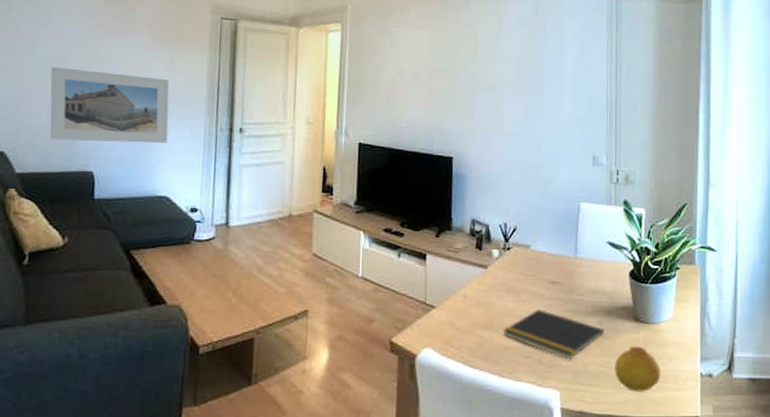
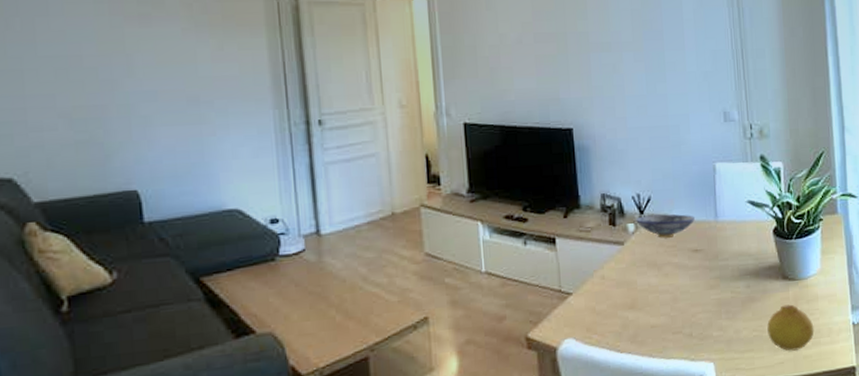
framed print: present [50,67,169,144] -> none [61,67,229,158]
bowl: none [501,244,556,267] -> present [636,214,696,238]
notepad: present [503,309,604,359] -> none [648,281,753,328]

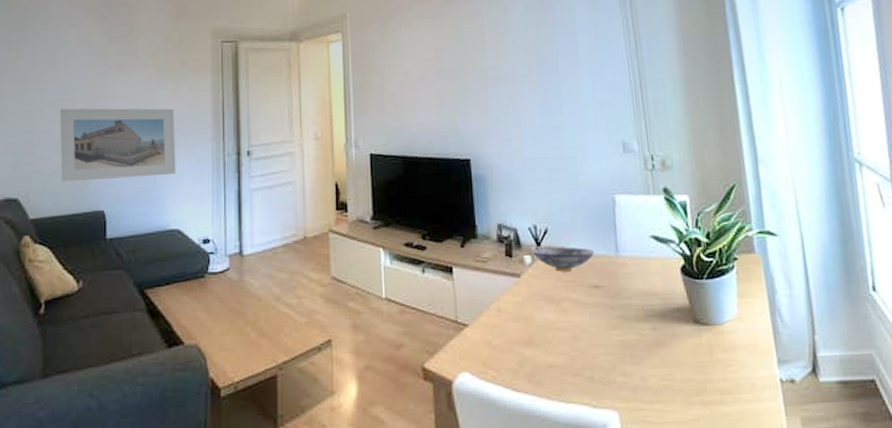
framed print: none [61,67,229,158] -> present [60,108,176,182]
fruit: present [767,304,814,351] -> none [678,352,734,407]

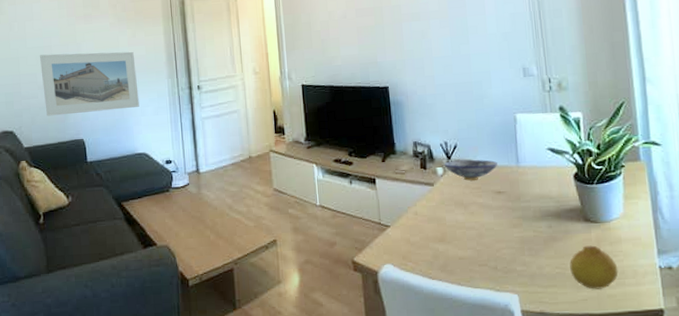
fruit: none [678,352,734,407] -> present [570,245,619,290]

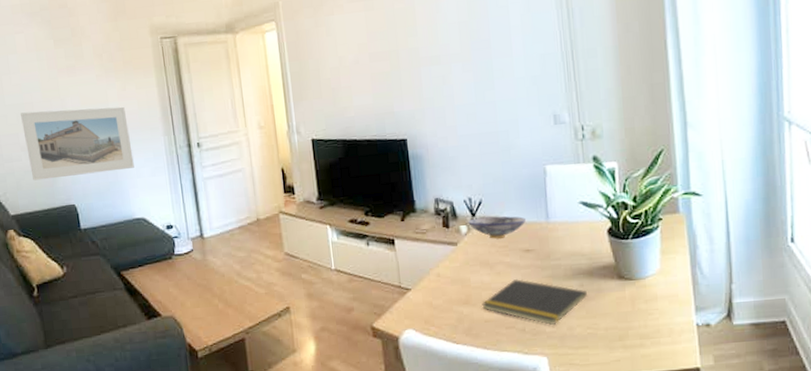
notepad: none [456,219,555,264] -> present [482,279,587,325]
fruit: present [570,245,619,290] -> none [602,303,653,350]

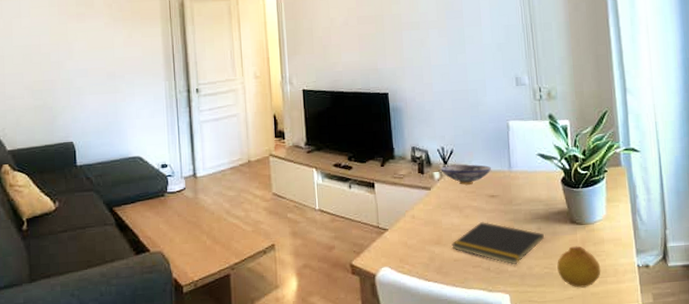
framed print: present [21,106,134,181] -> none [27,52,134,118]
fruit: none [602,303,653,350] -> present [557,246,601,288]

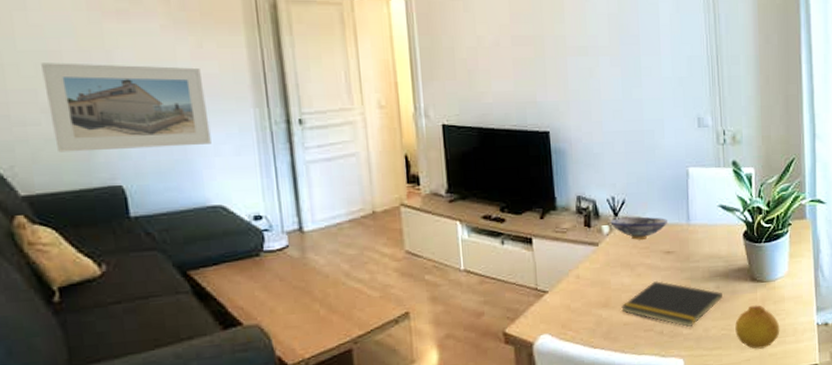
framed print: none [27,52,134,118] -> present [41,62,211,153]

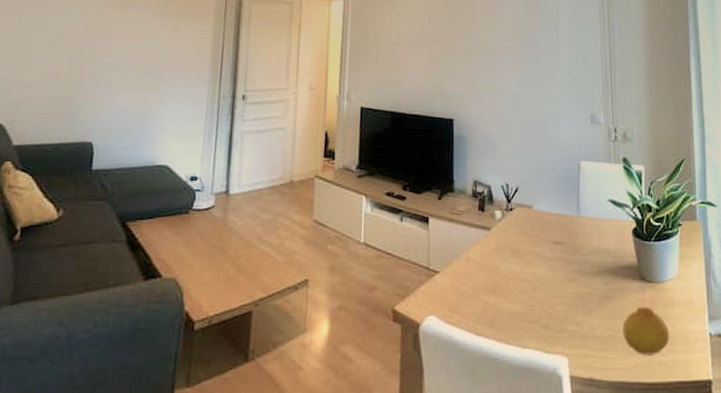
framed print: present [41,62,211,153] -> none [51,39,173,113]
bowl: present [610,216,668,240] -> none [503,205,559,228]
notepad: present [621,281,722,327] -> none [508,271,610,323]

